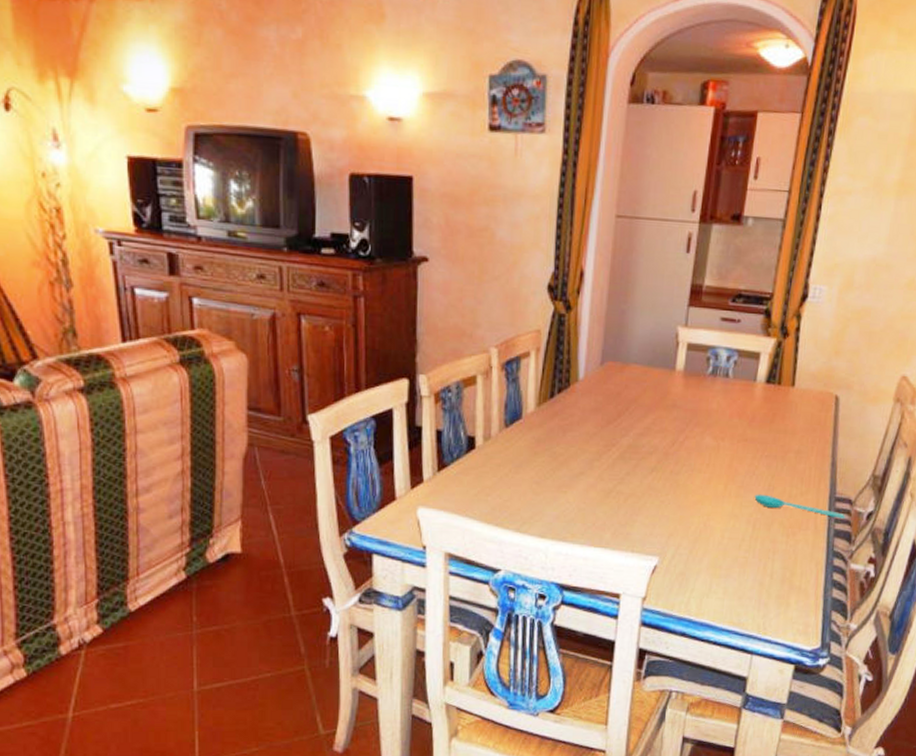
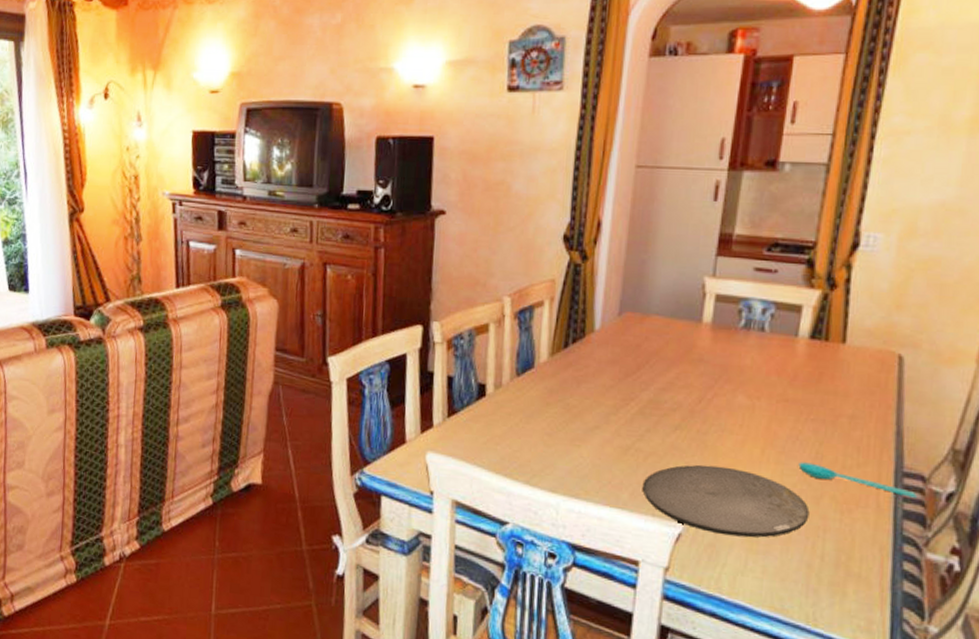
plate: none [623,502,763,564] -> present [642,464,810,538]

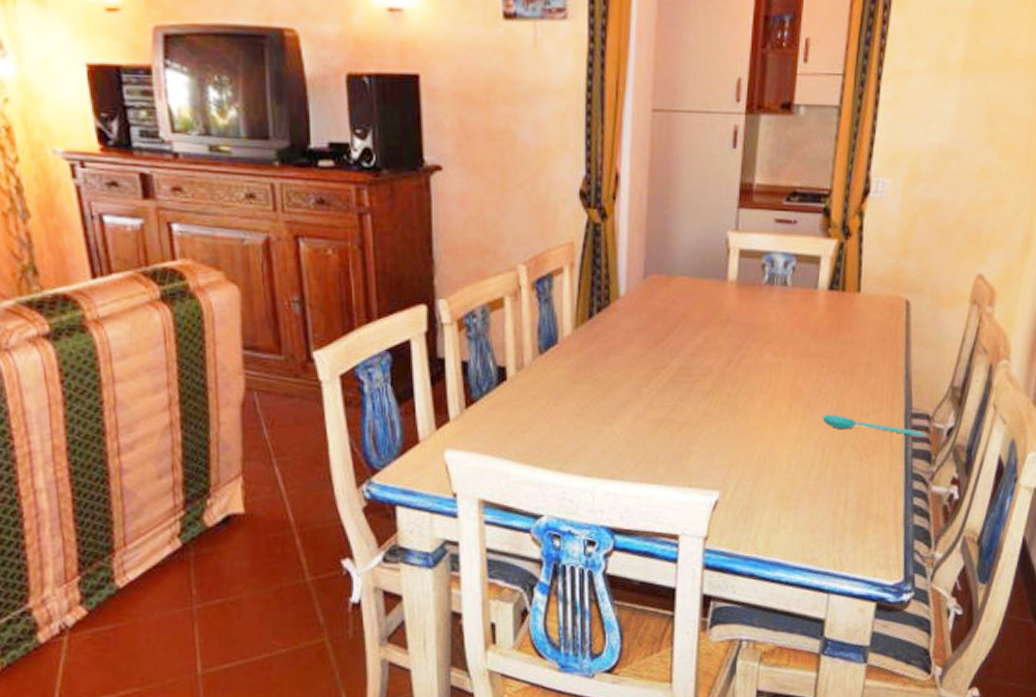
plate: present [642,464,810,538] -> none [678,428,834,497]

